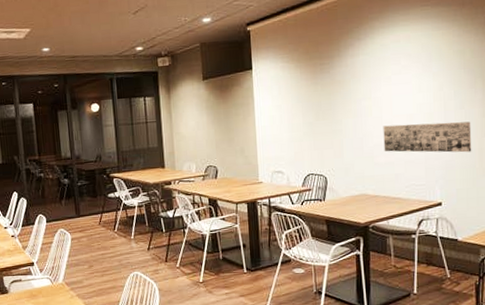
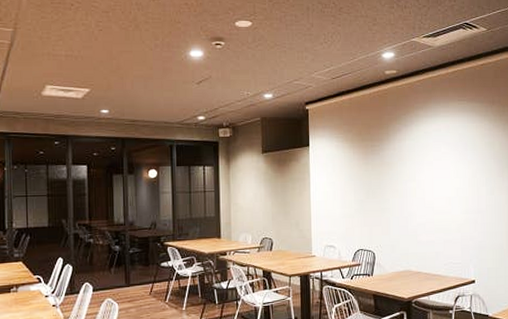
wall art: present [383,121,472,153] -> none [425,206,500,235]

